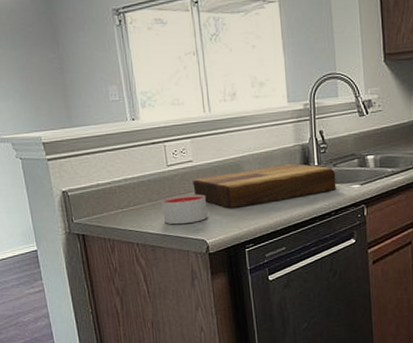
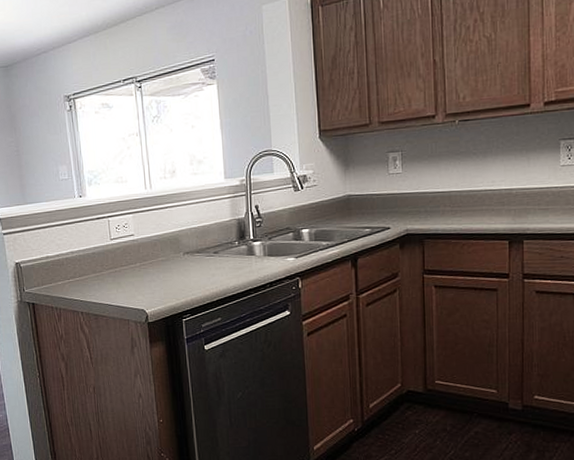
candle: present [161,194,208,225] -> none [105,266,148,295]
cutting board: present [192,163,337,208] -> none [134,237,272,280]

